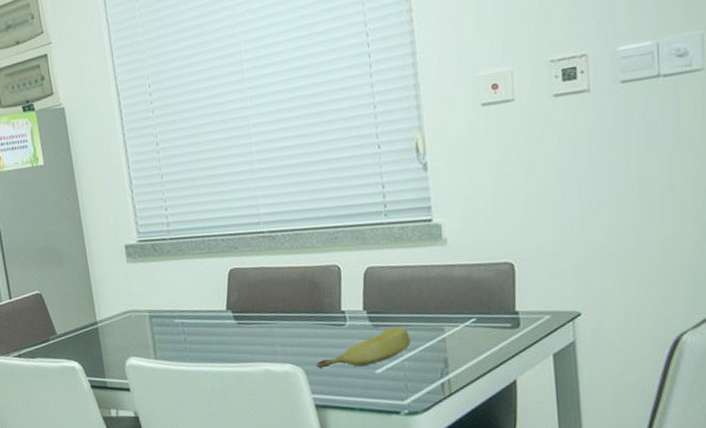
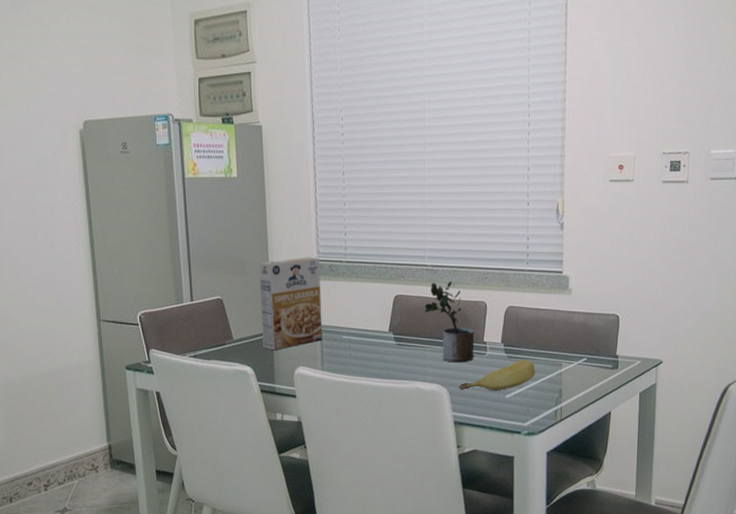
cereal box: none [75,238,153,342] -> present [259,257,323,350]
potted plant: none [265,246,331,338] -> present [424,280,475,363]

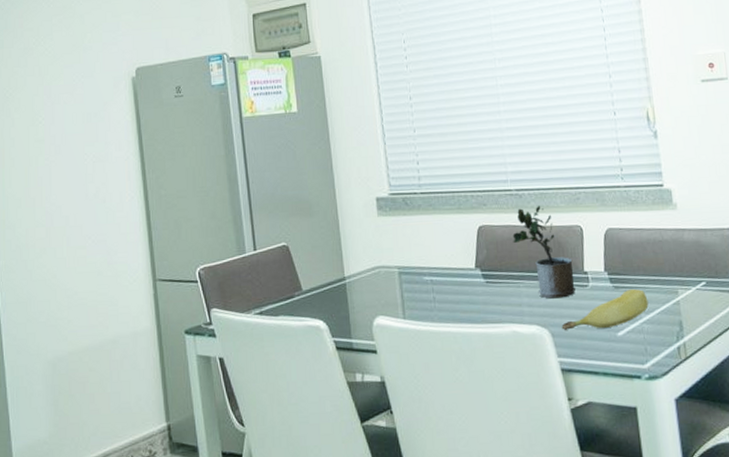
cereal box: present [259,257,323,350] -> none [326,191,402,299]

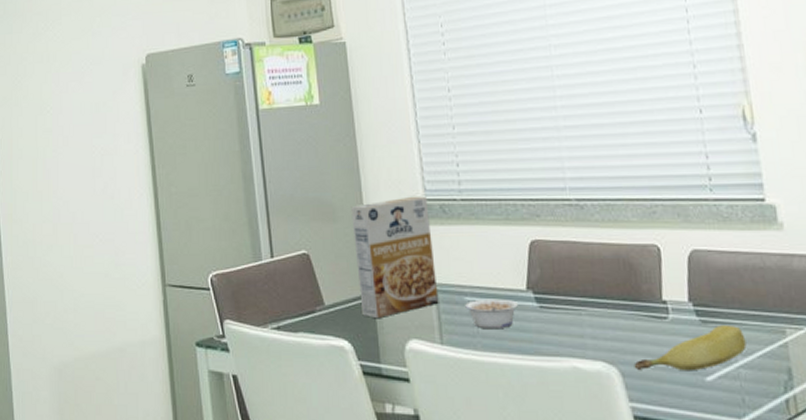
cereal box: none [326,191,402,299] -> present [351,196,439,318]
legume: none [424,276,468,303] -> present [465,298,518,328]
potted plant: present [512,205,575,299] -> none [572,218,651,331]

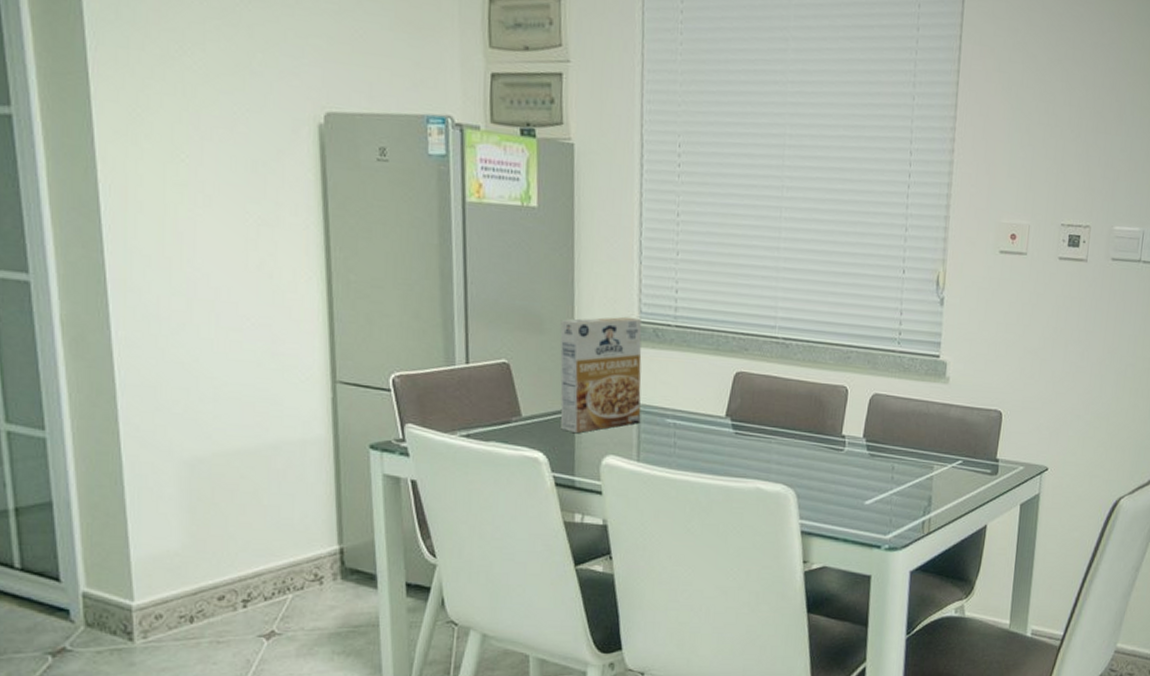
legume: present [465,298,518,328] -> none [665,422,716,450]
banana: present [634,324,747,371] -> none [808,458,902,496]

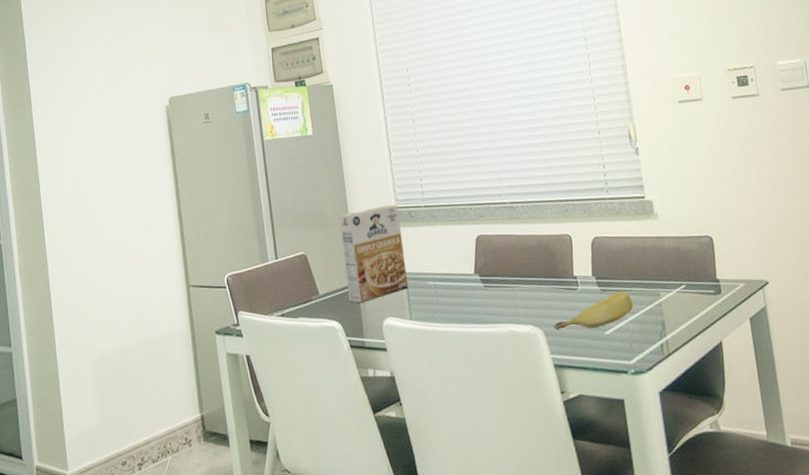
banana: none [808,458,902,496] -> present [554,291,633,329]

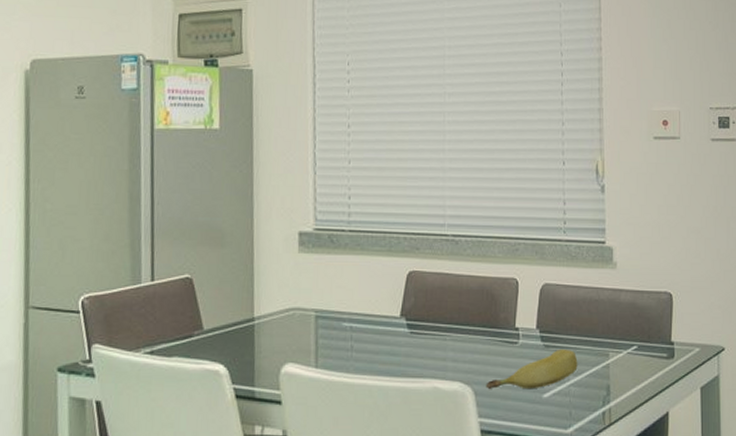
cereal box: present [339,205,409,302] -> none [240,225,318,342]

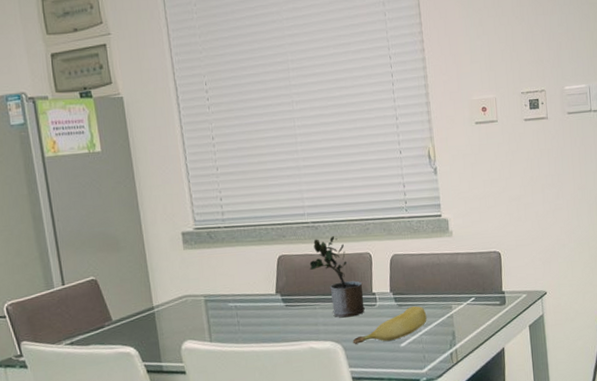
potted plant: none [444,253,505,354] -> present [309,235,365,318]

